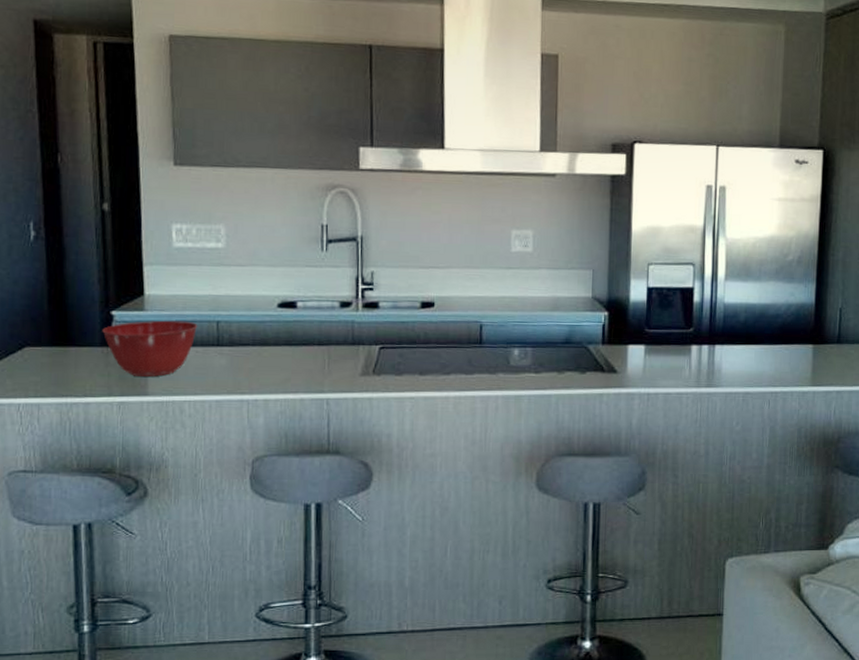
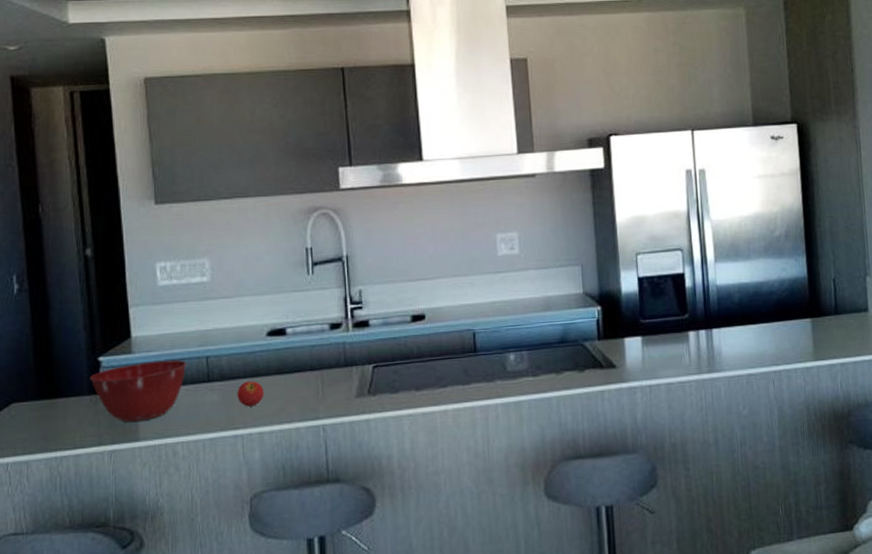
fruit: none [245,348,272,374] -> present [237,380,264,407]

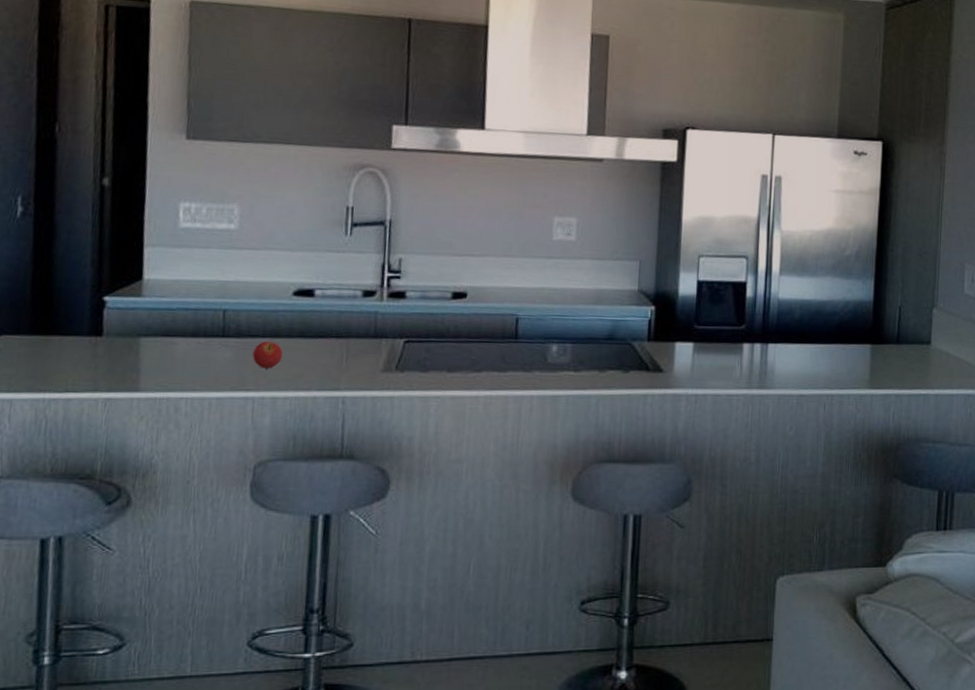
mixing bowl: present [90,359,187,422] -> none [91,307,202,370]

